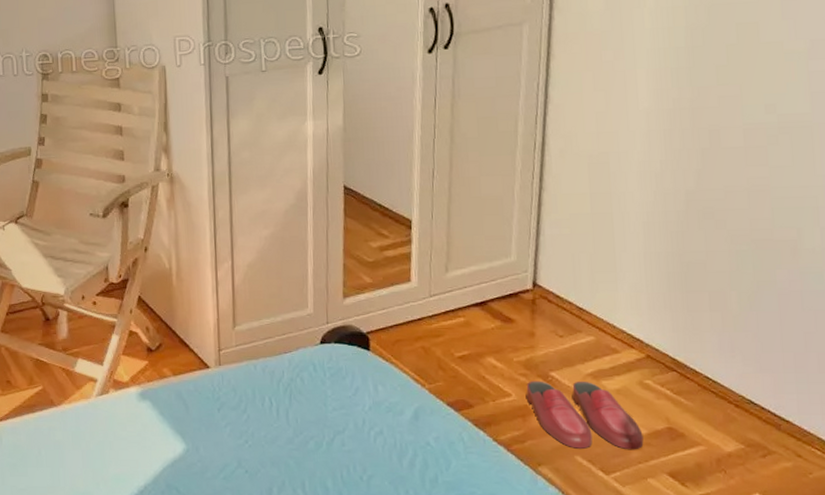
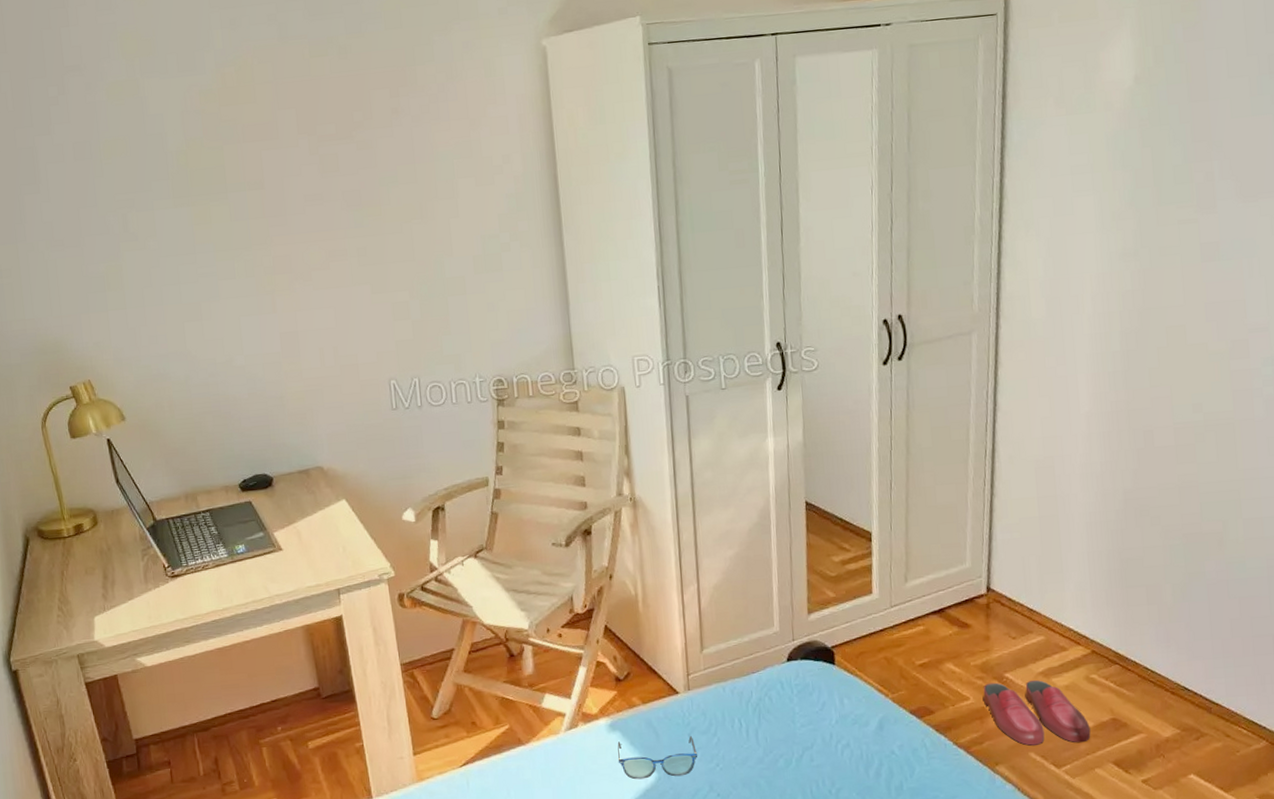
glasses: none [147,411,226,450] -> present [617,736,697,780]

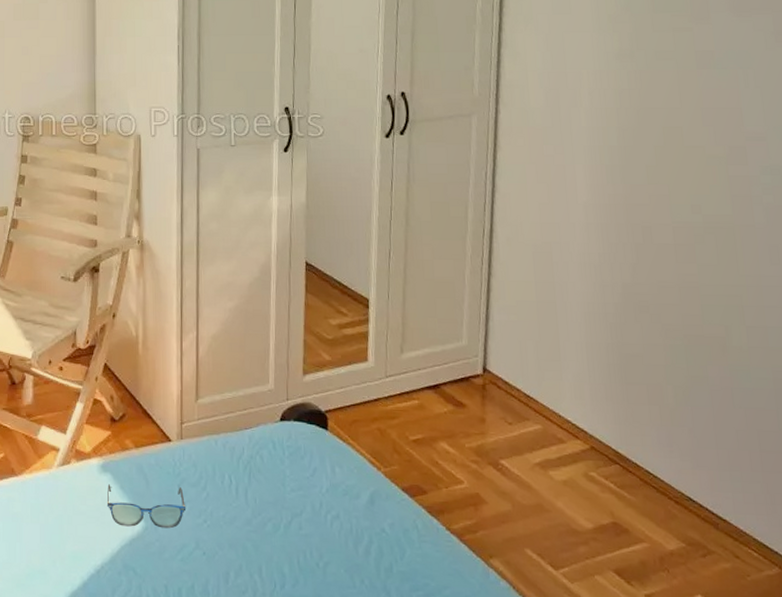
slippers: present [983,679,1091,746] -> none [478,468,590,545]

